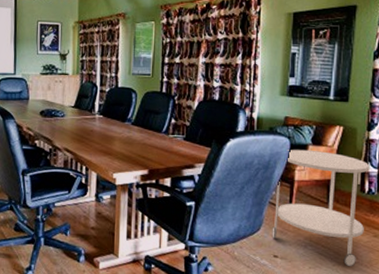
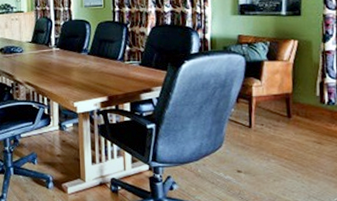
side table: present [272,149,370,267] -> none [233,65,328,178]

